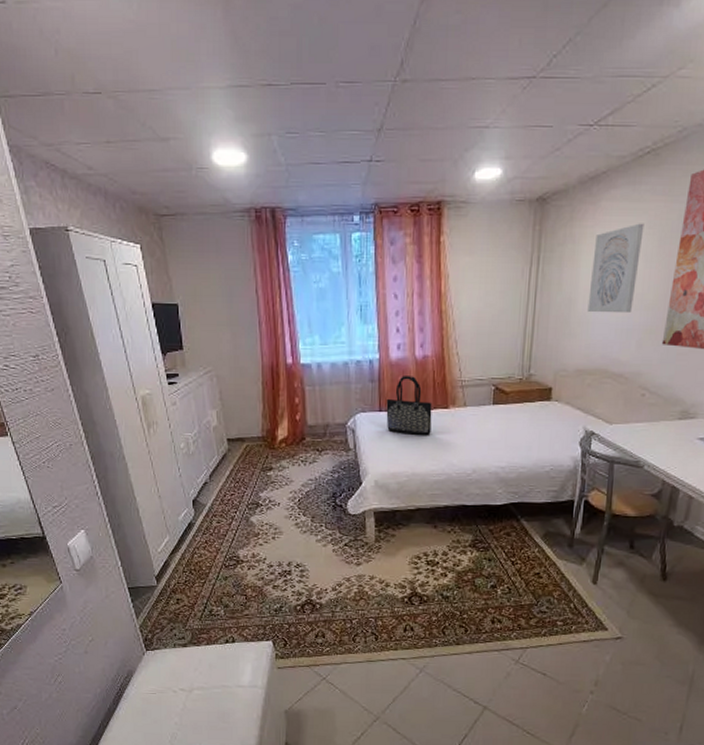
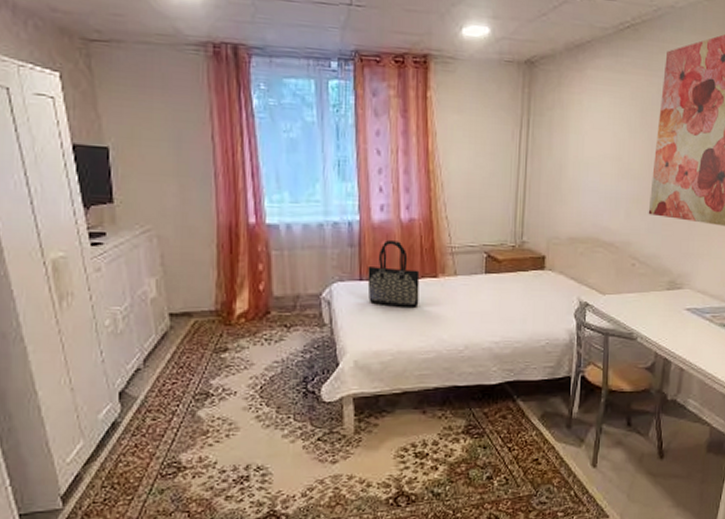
wall art: present [587,223,645,314] -> none [577,93,628,182]

